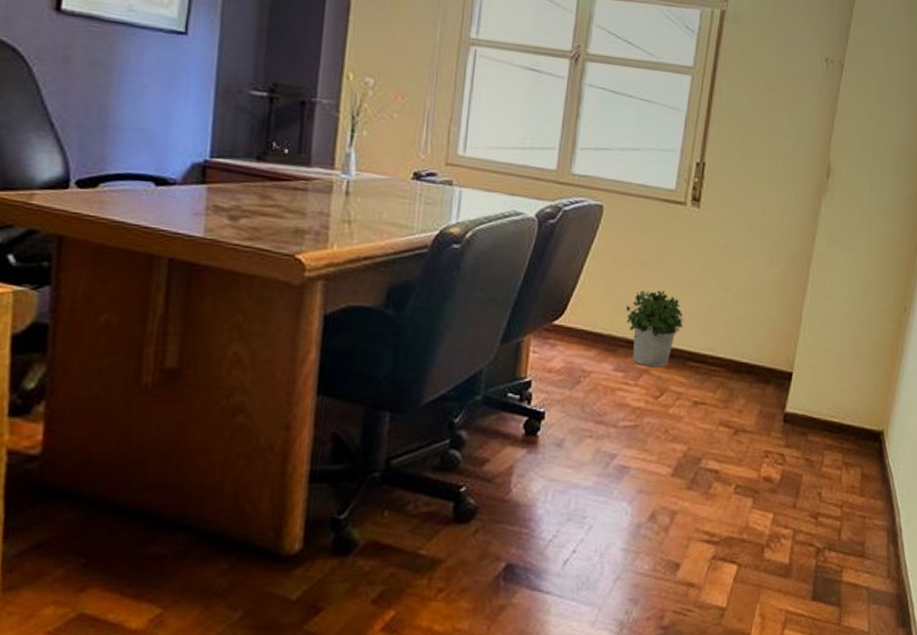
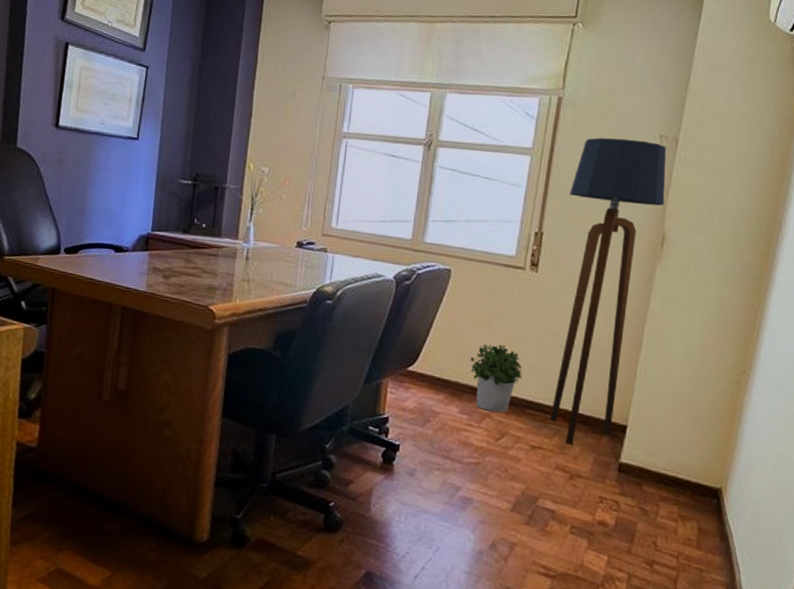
floor lamp: none [714,58,832,397] -> present [550,138,666,445]

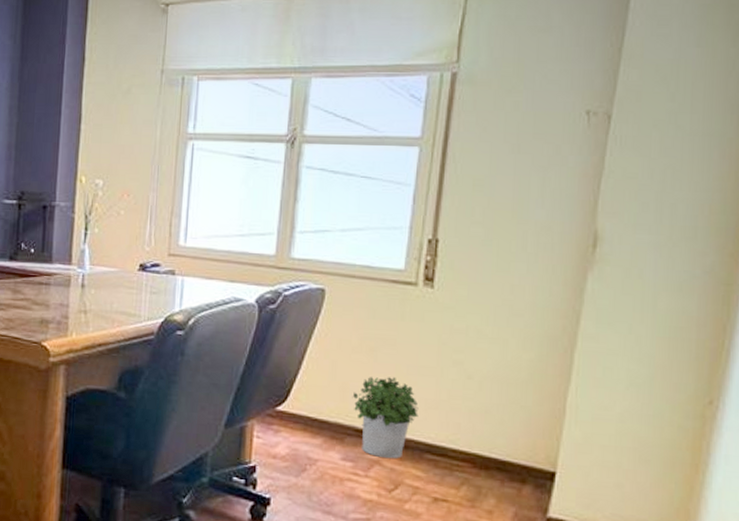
floor lamp: present [550,138,666,445] -> none [456,118,596,496]

